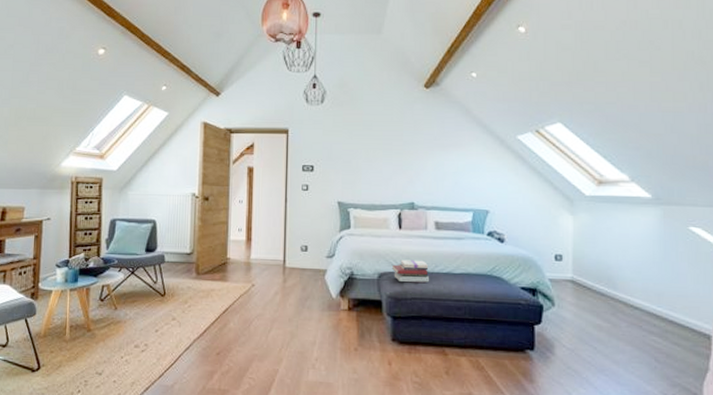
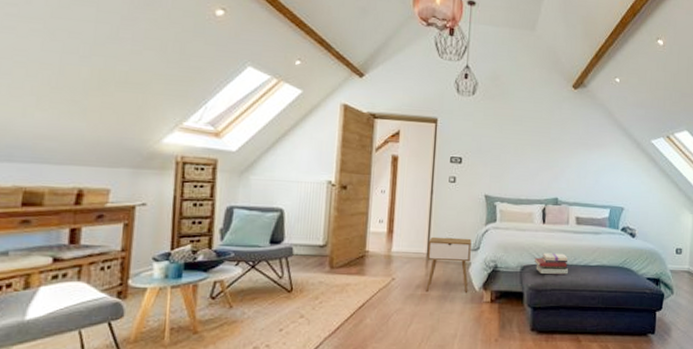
nightstand: none [284,244,326,301] -> present [426,236,472,294]

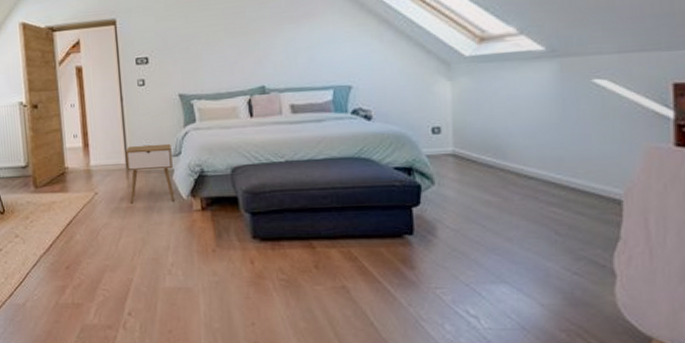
books: present [535,252,568,275] -> none [246,149,288,175]

